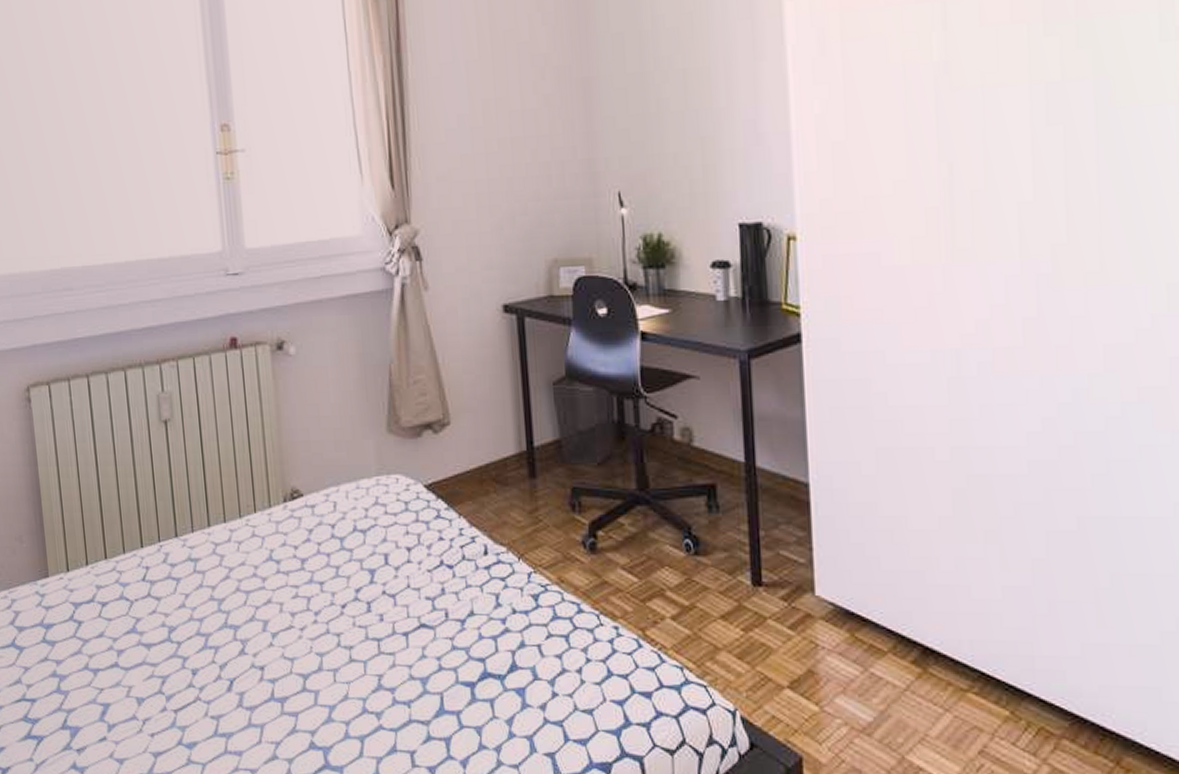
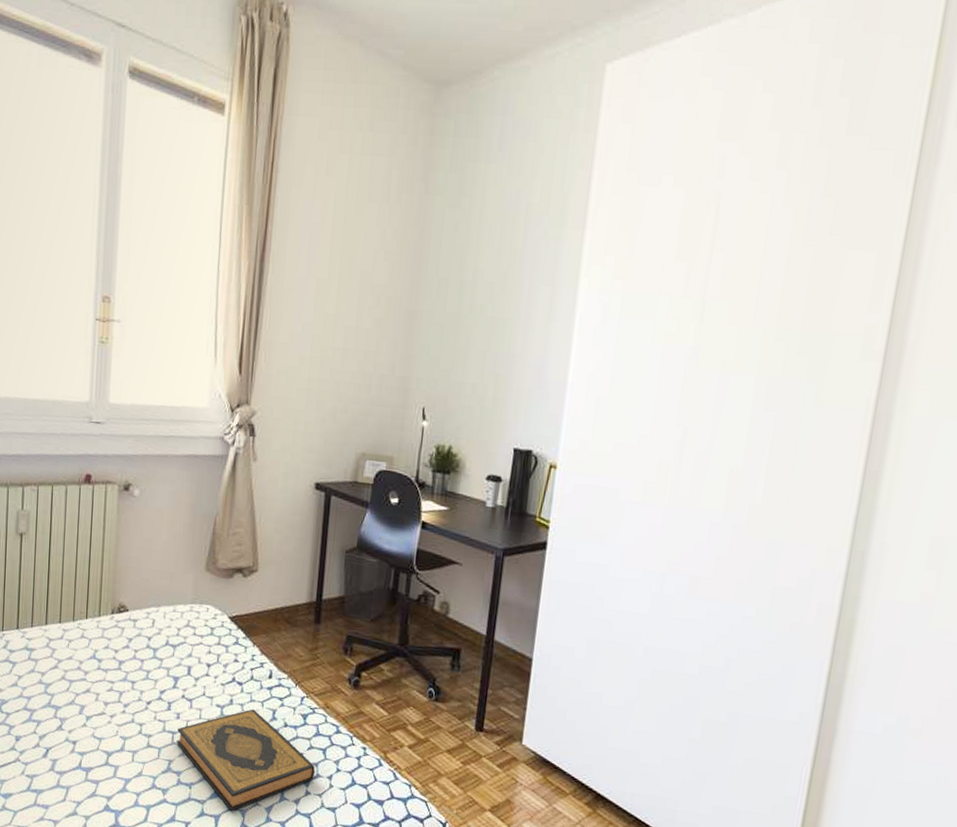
hardback book: none [383,597,560,730] -> present [177,709,315,811]

